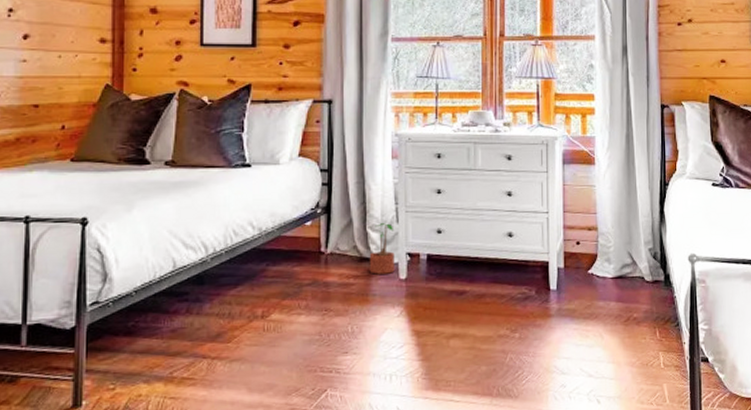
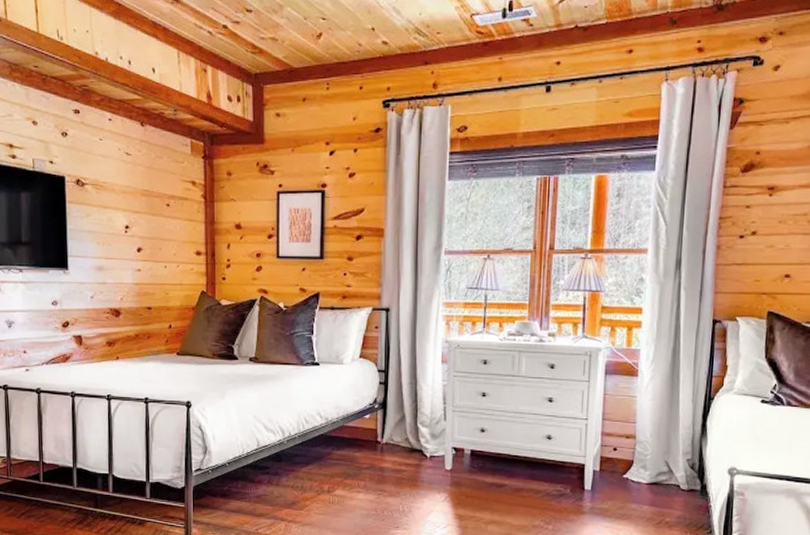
potted plant: present [369,223,395,274] -> none [419,420,442,464]

